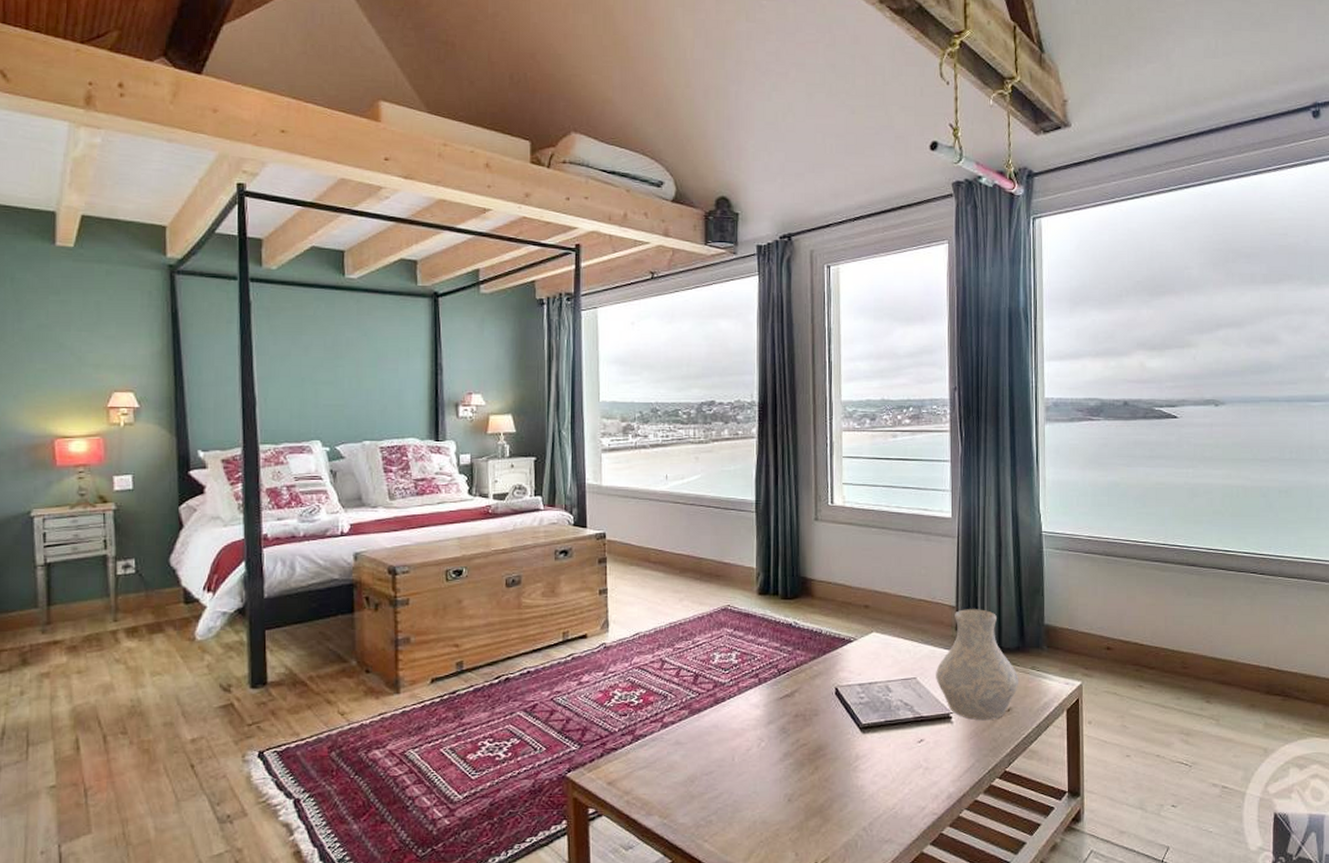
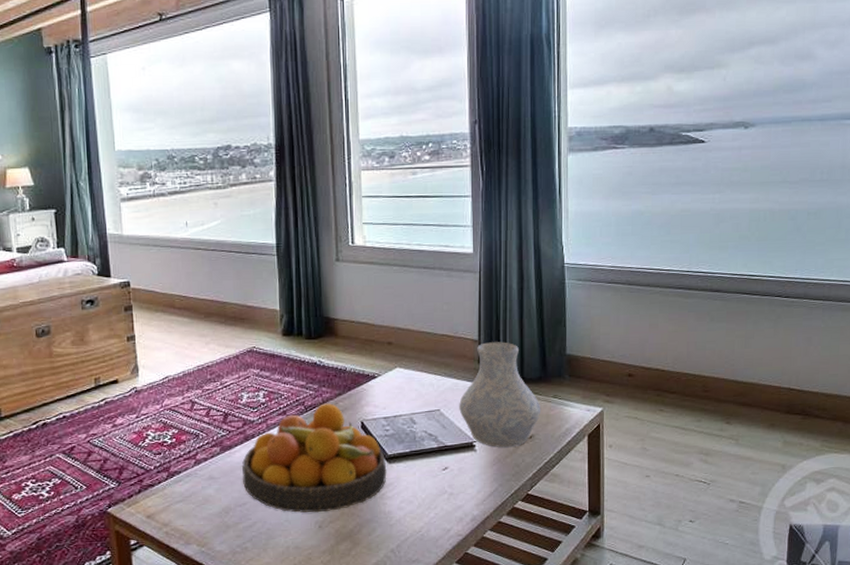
fruit bowl: none [711,667,861,785] -> present [242,403,387,513]

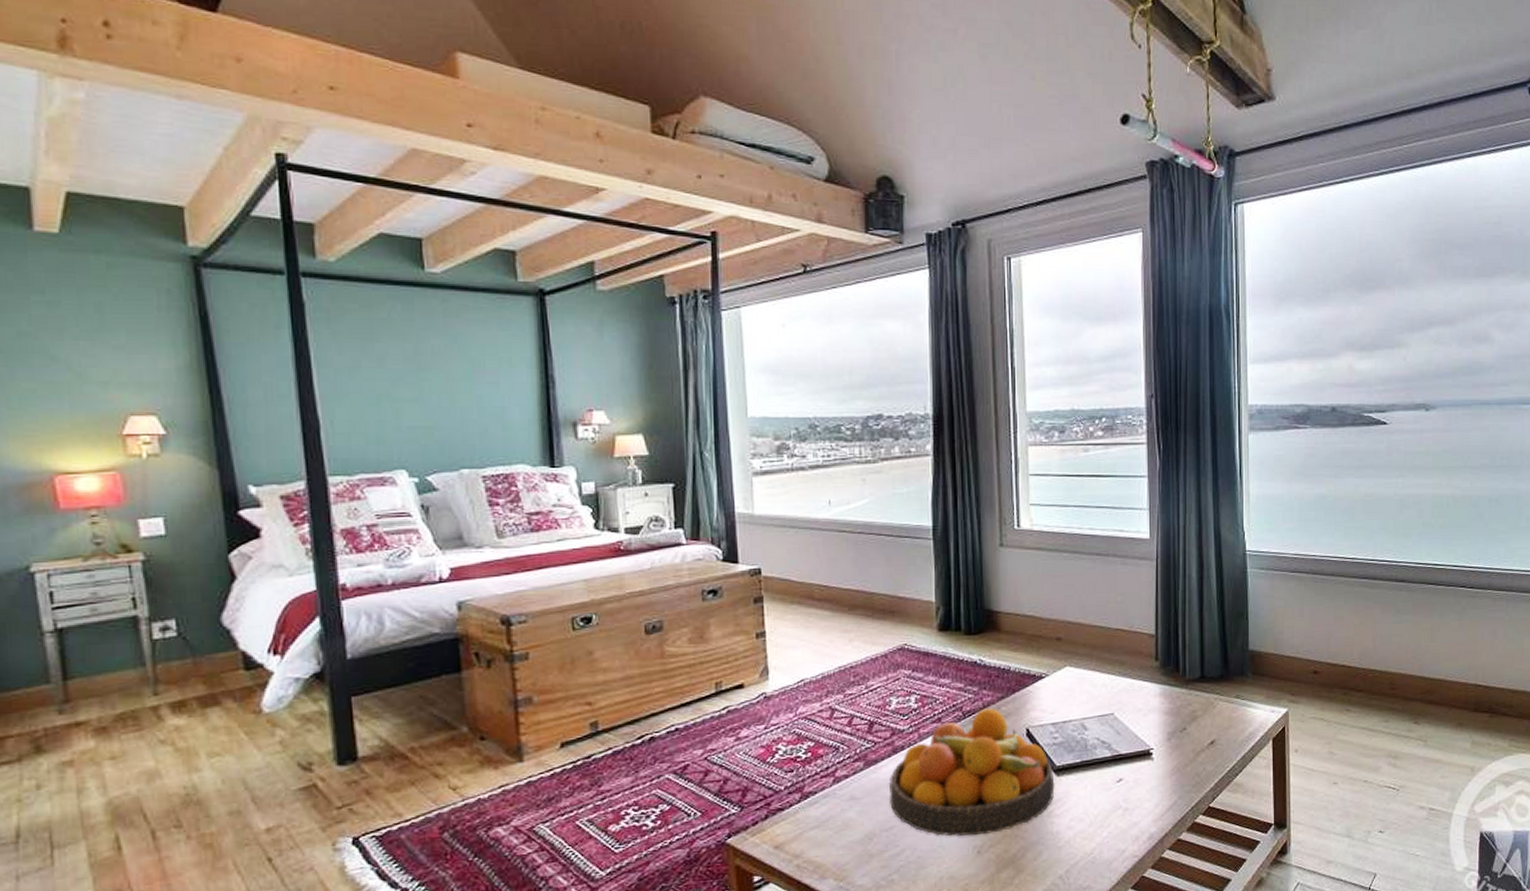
vase: present [459,342,540,448] -> none [1135,636,1222,756]

